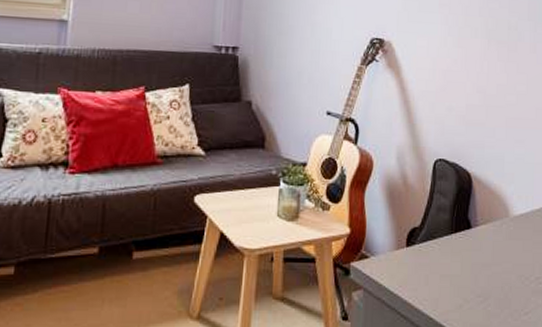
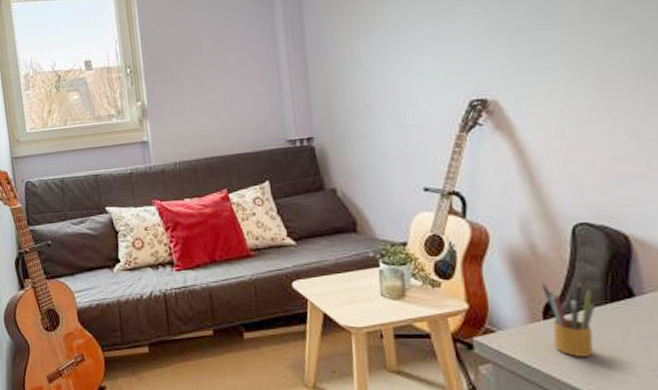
pencil box: none [408,211,444,283] -> present [542,282,594,357]

